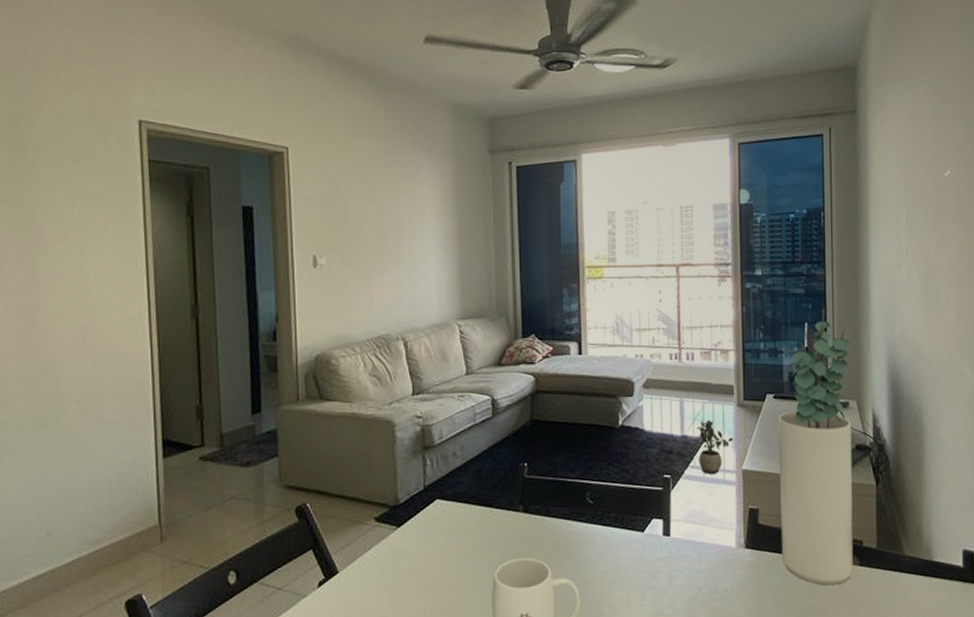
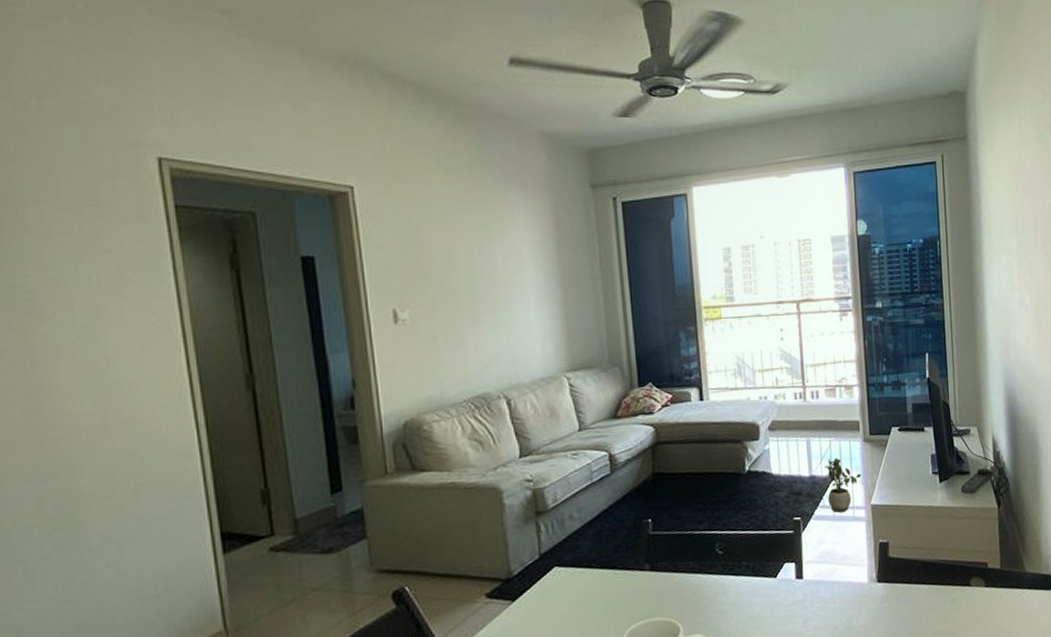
vase: present [778,308,854,586] -> none [903,337,980,610]

